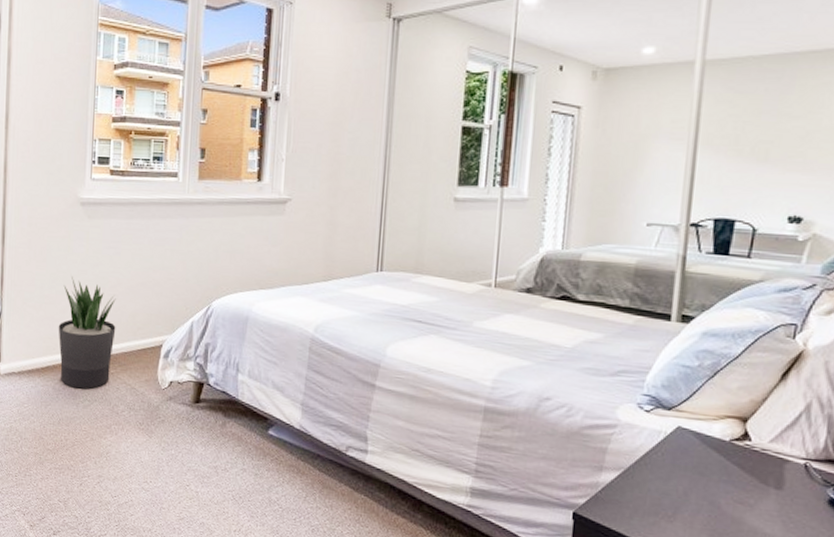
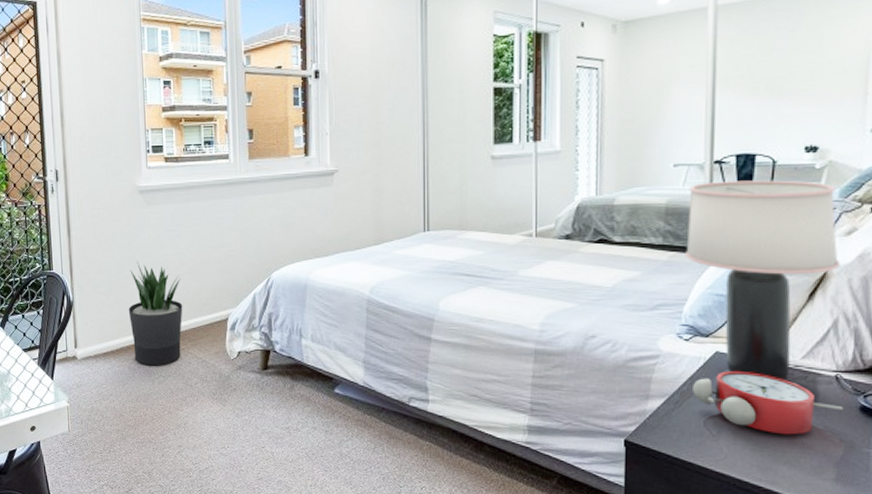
alarm clock: none [650,448,811,524] -> present [693,370,843,435]
table lamp: none [653,245,818,465] -> present [685,180,840,381]

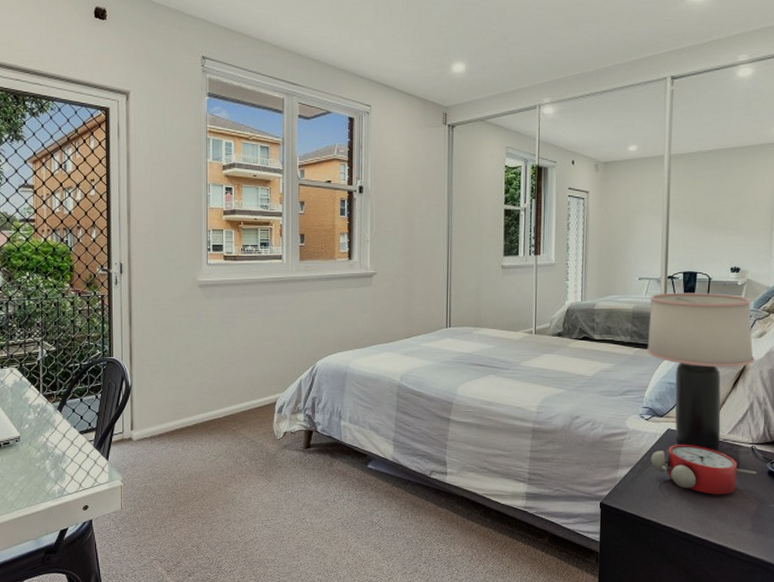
planter: present [128,262,183,366] -> none [184,350,235,446]

